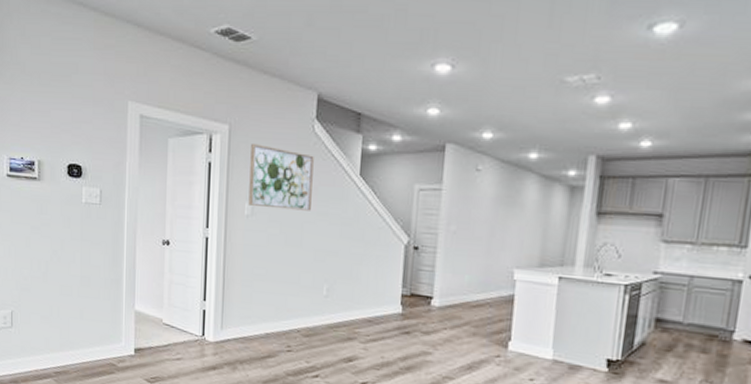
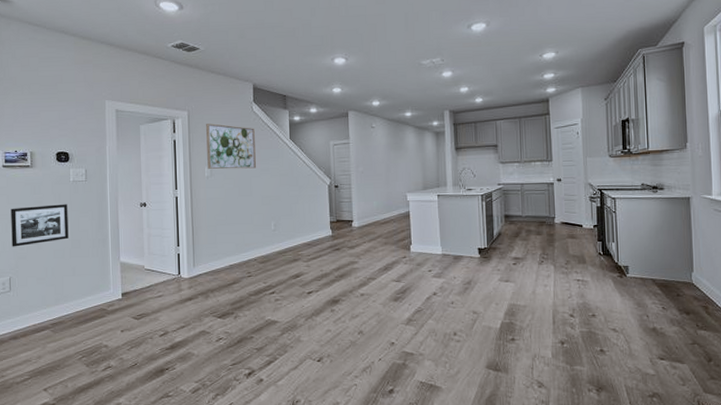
picture frame: none [14,228,78,276] -> present [11,204,69,247]

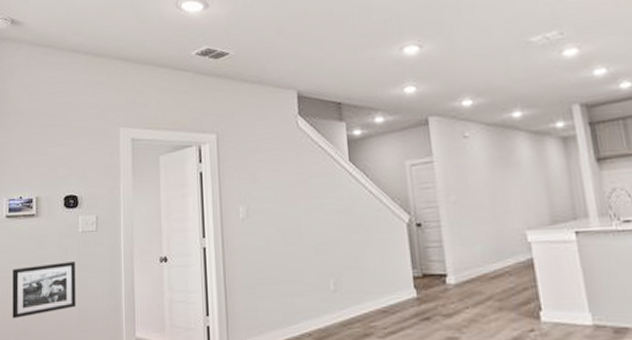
wall art: present [206,123,256,170] -> none [239,147,305,208]

